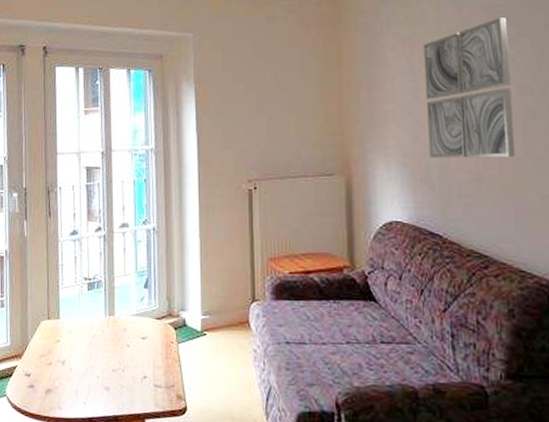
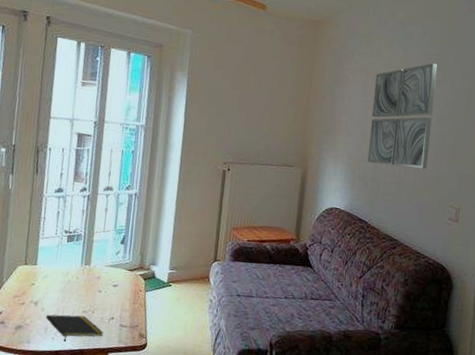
notepad: none [75,375,138,406] -> present [46,314,104,341]

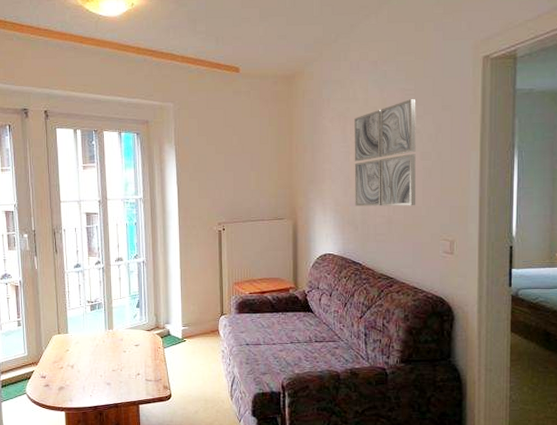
notepad: present [46,314,104,341] -> none [82,374,133,397]

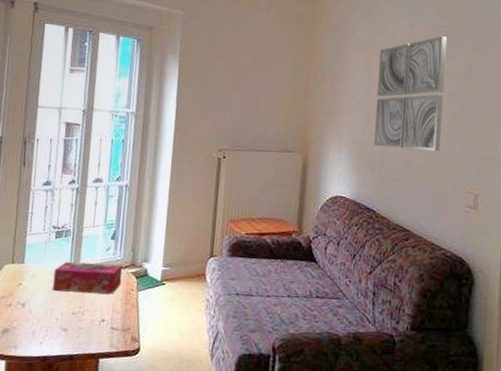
tissue box: none [93,328,149,353] -> present [52,261,123,294]

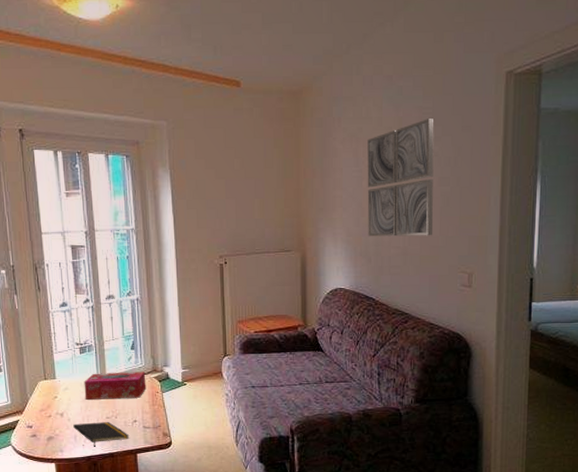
notepad: none [34,316,95,346] -> present [73,422,130,447]

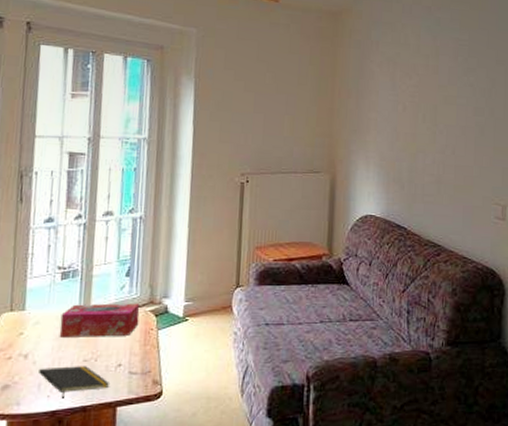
wall art: present [367,119,434,237] -> none [402,50,470,165]

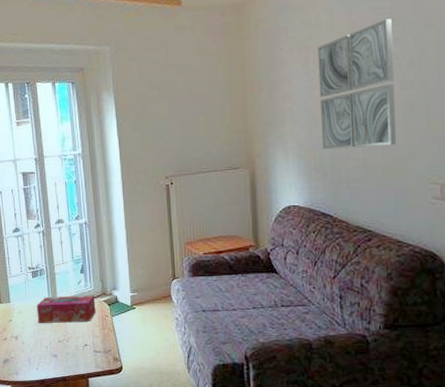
notepad: present [39,366,110,398] -> none [27,346,81,370]
wall art: none [402,50,470,165] -> present [318,19,397,150]

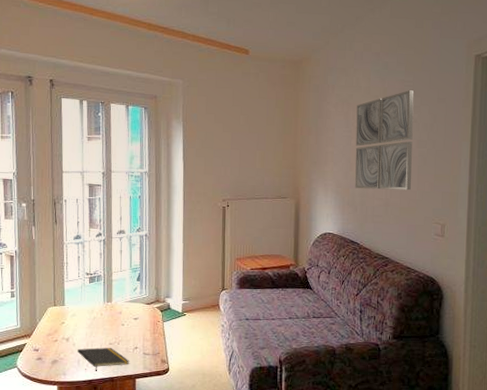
notepad: none [27,346,81,370] -> present [78,348,130,371]
tissue box: present [36,295,96,323] -> none [90,301,149,327]

